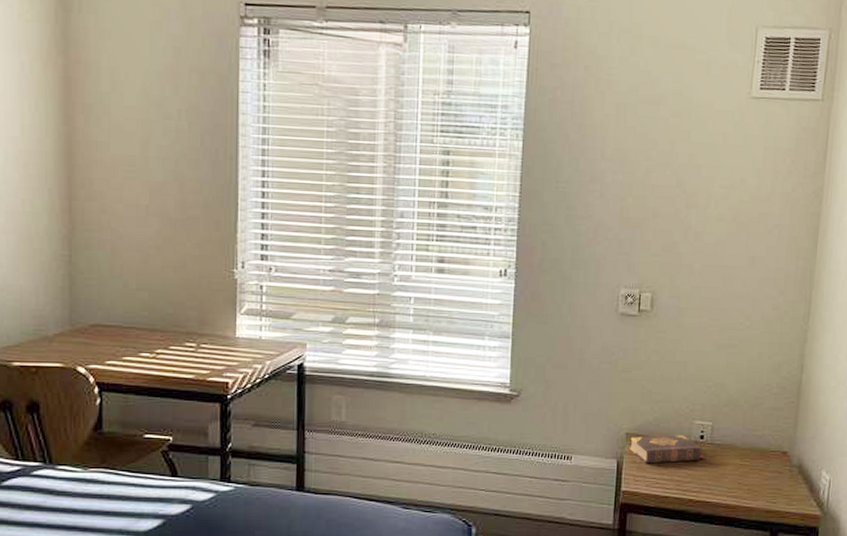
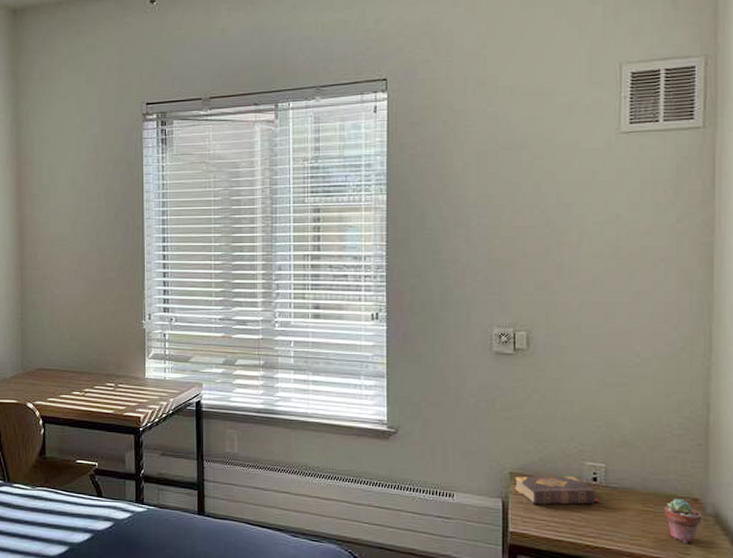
potted succulent: none [758,453,788,492] -> present [664,499,701,543]

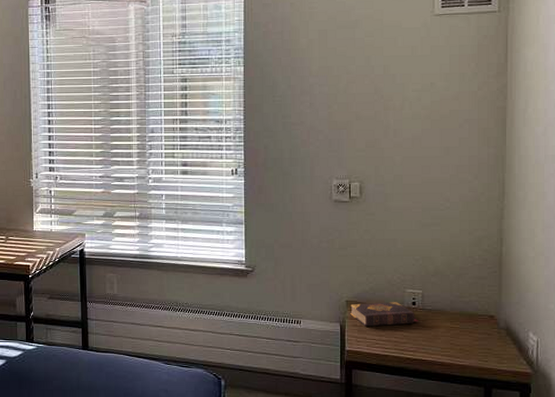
potted succulent: present [664,499,701,543] -> none [468,317,496,352]

